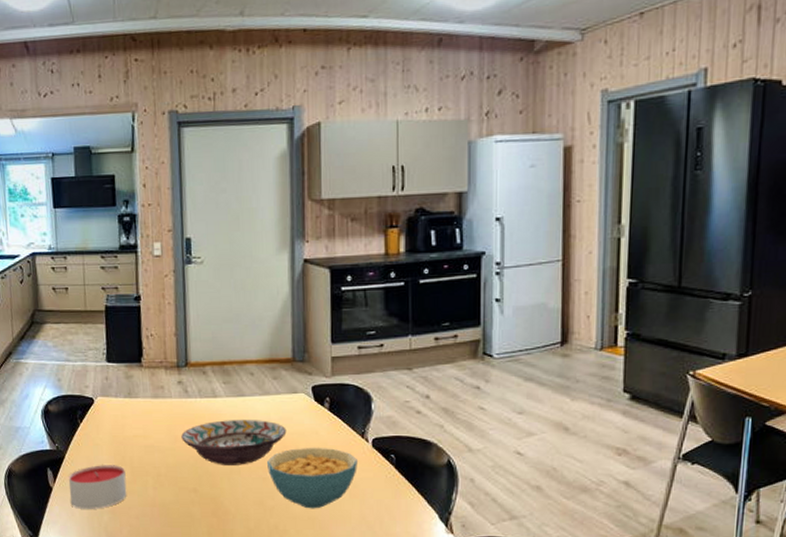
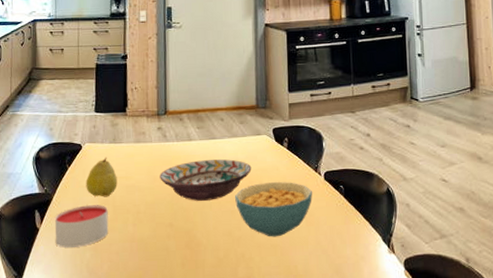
fruit: none [100,413,135,457] -> present [85,157,118,197]

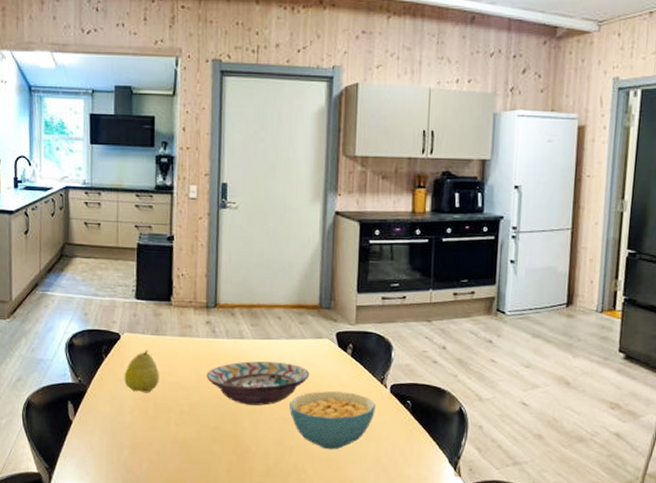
candle: present [55,205,109,248] -> none [89,400,149,444]

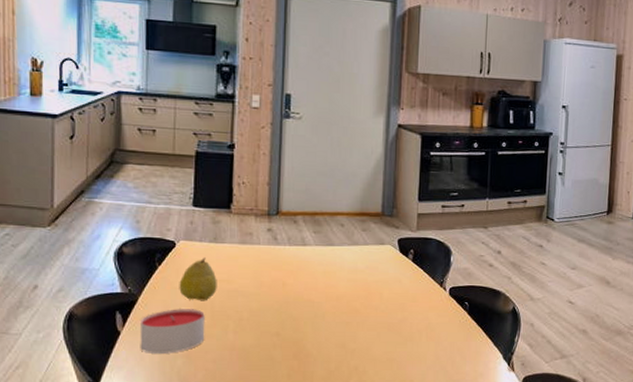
candle: none [89,400,149,444] -> present [140,309,205,353]
decorative bowl: present [206,361,310,406] -> none [267,267,372,310]
cereal bowl: present [289,391,376,450] -> none [351,295,435,351]

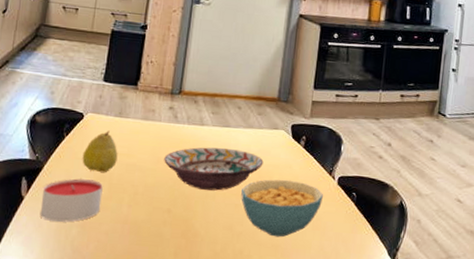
decorative bowl: none [267,267,372,310] -> present [164,147,264,191]
cereal bowl: none [351,295,435,351] -> present [241,179,323,238]

